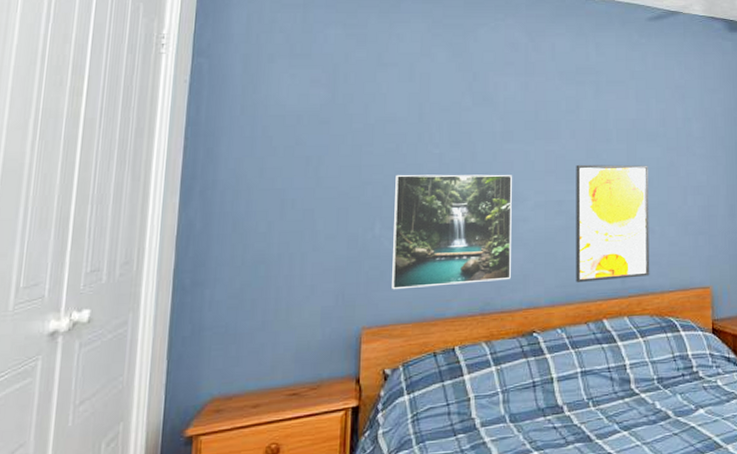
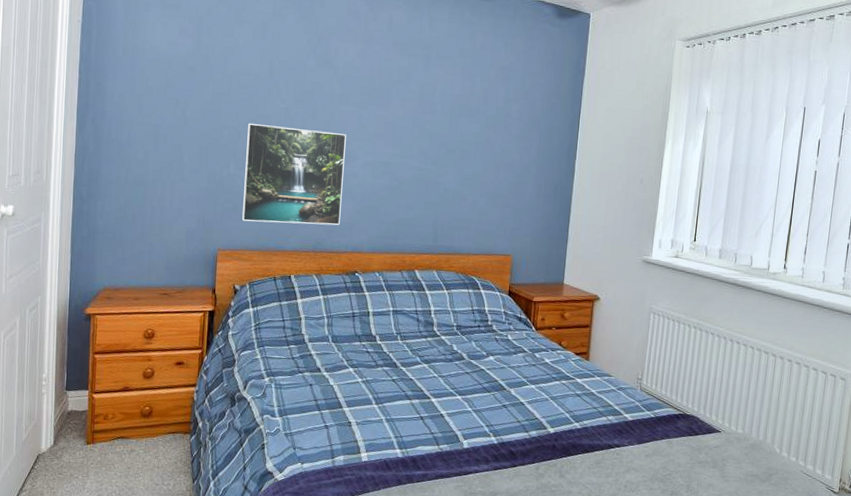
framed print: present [576,164,650,282] -> none [395,131,467,238]

